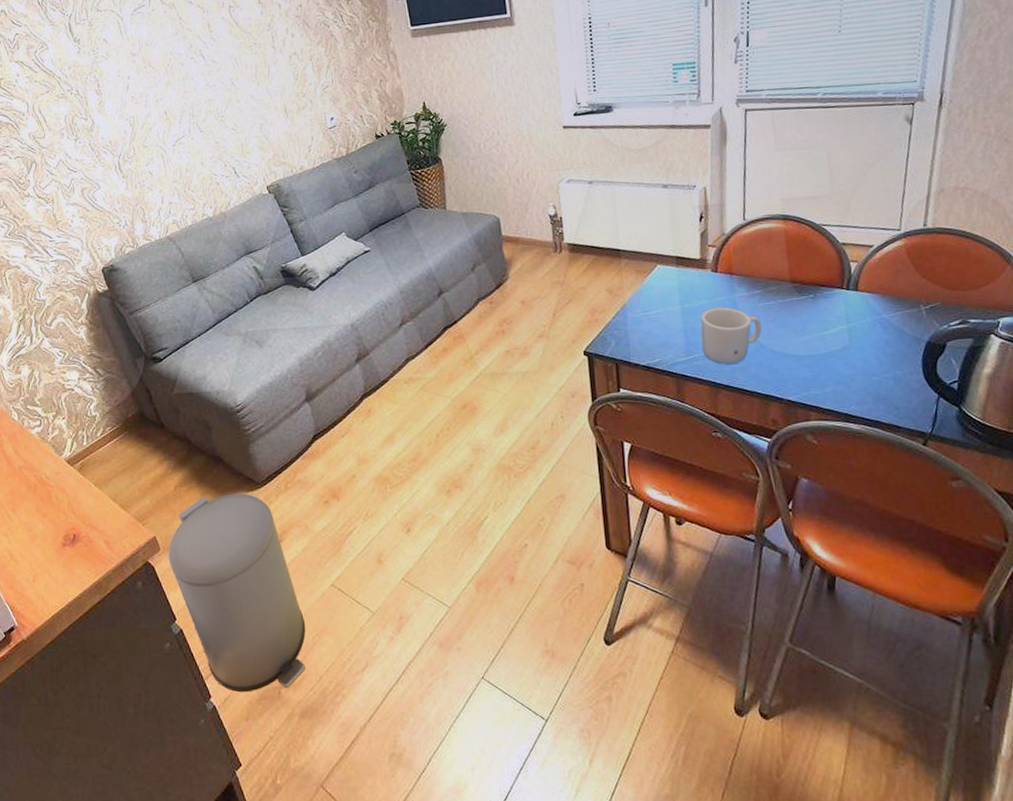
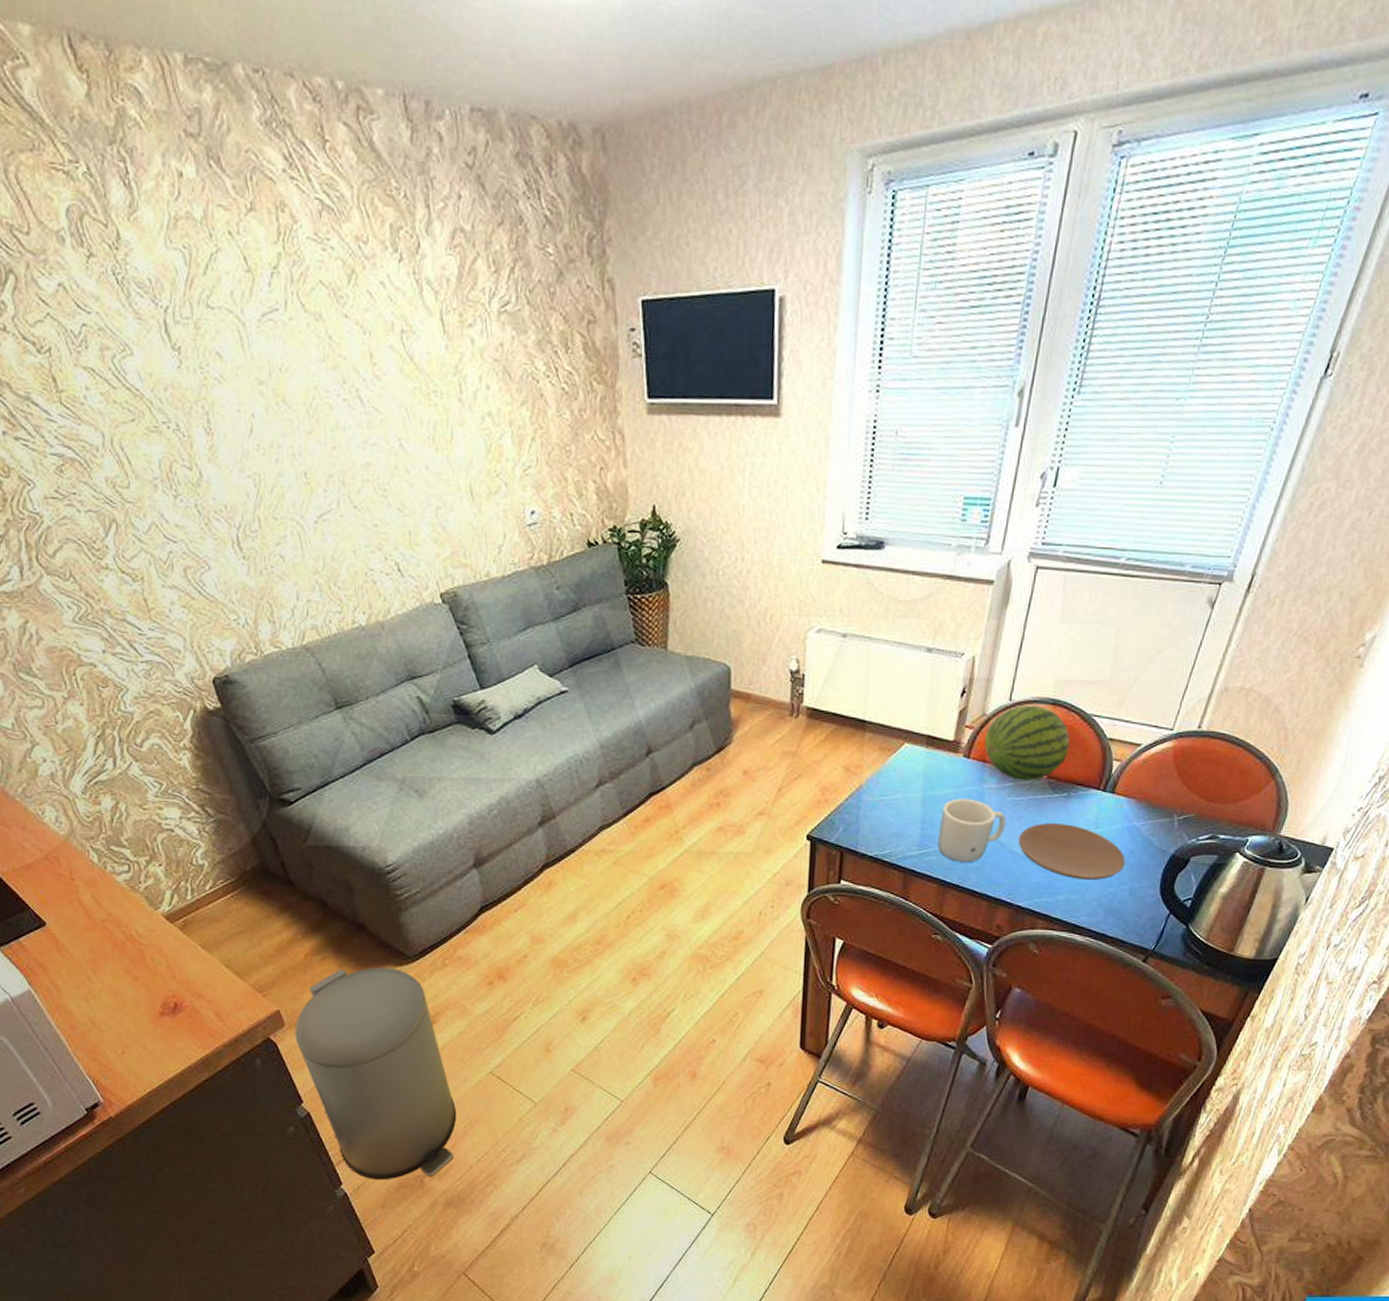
fruit: none [727,222,807,287] -> present [984,706,1070,780]
plate: none [776,322,883,372] -> present [1018,823,1125,880]

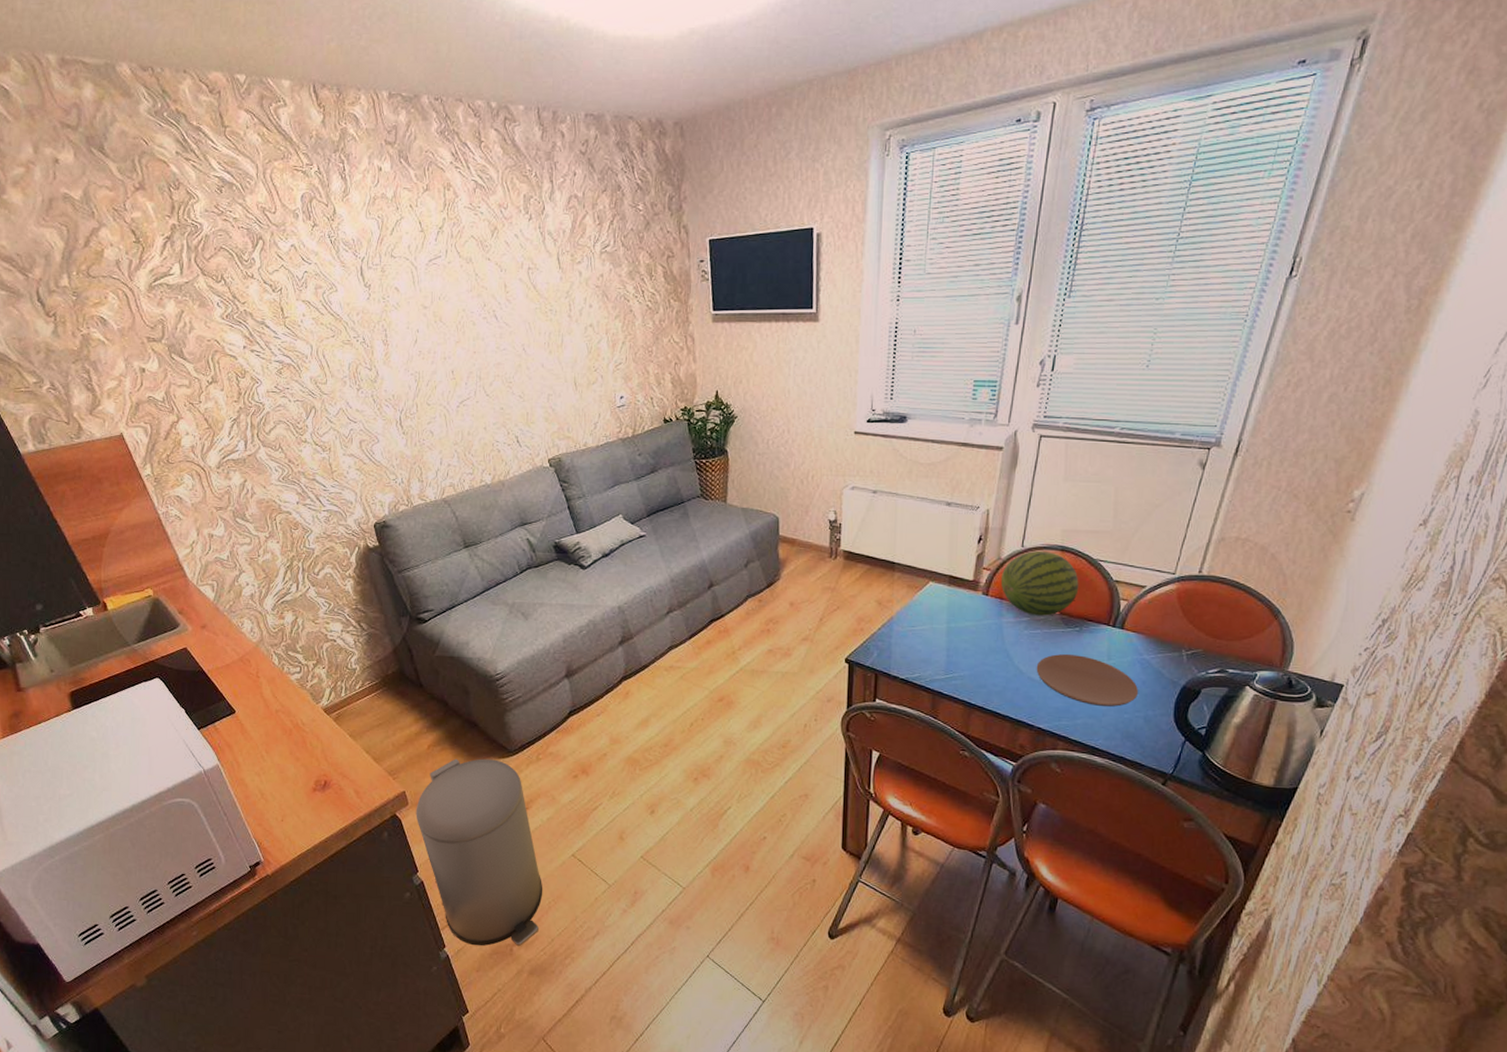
mug: present [937,798,1007,862] -> none [962,630,1025,687]

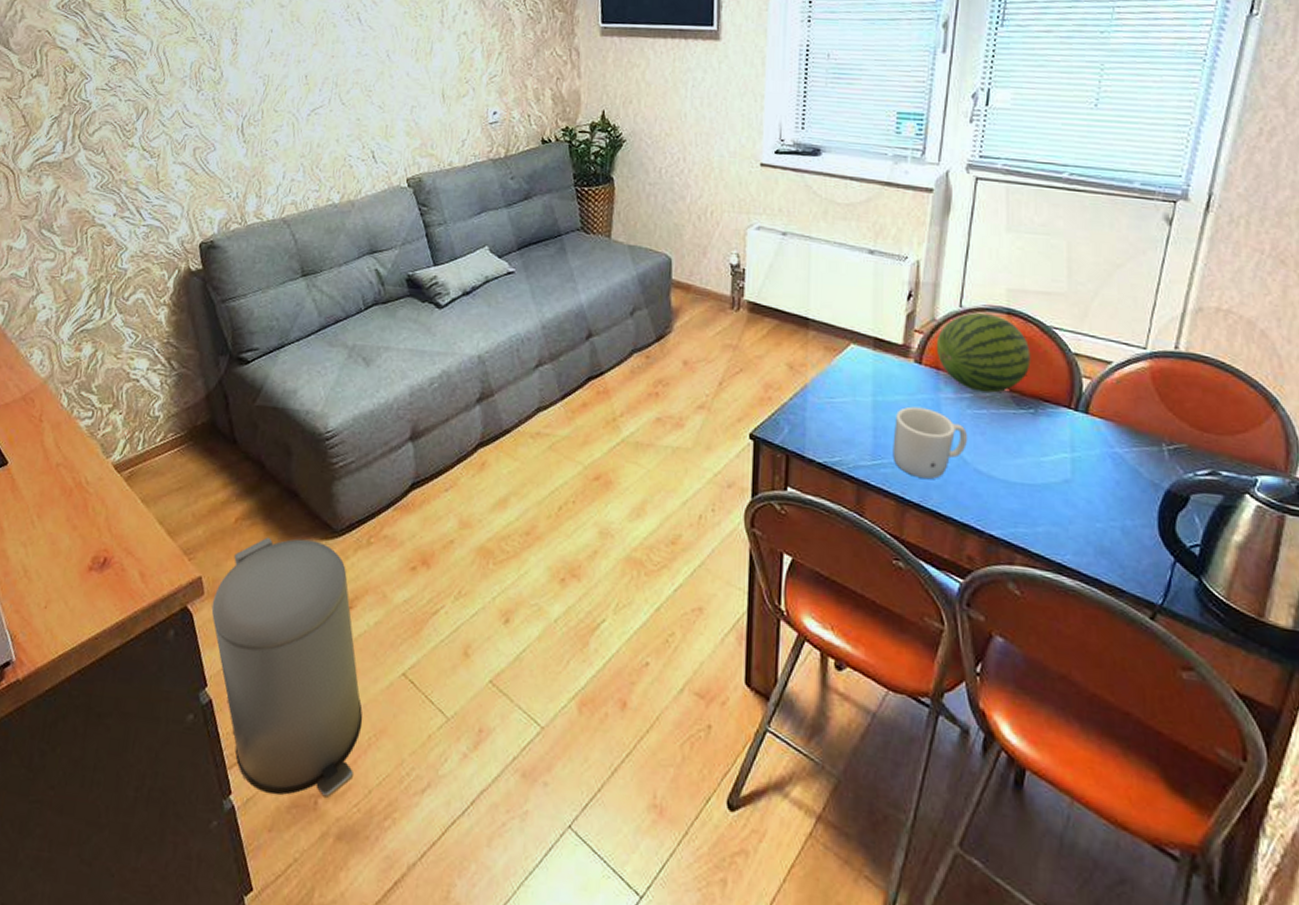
mug: none [962,630,1025,687] -> present [892,406,968,479]
plate: present [1036,654,1138,707] -> none [983,441,1111,512]

